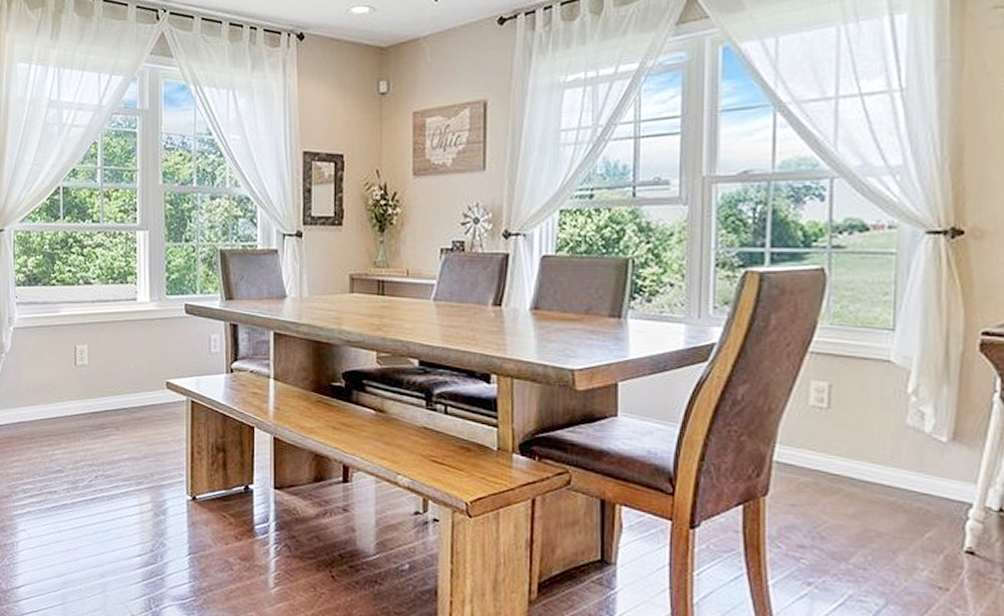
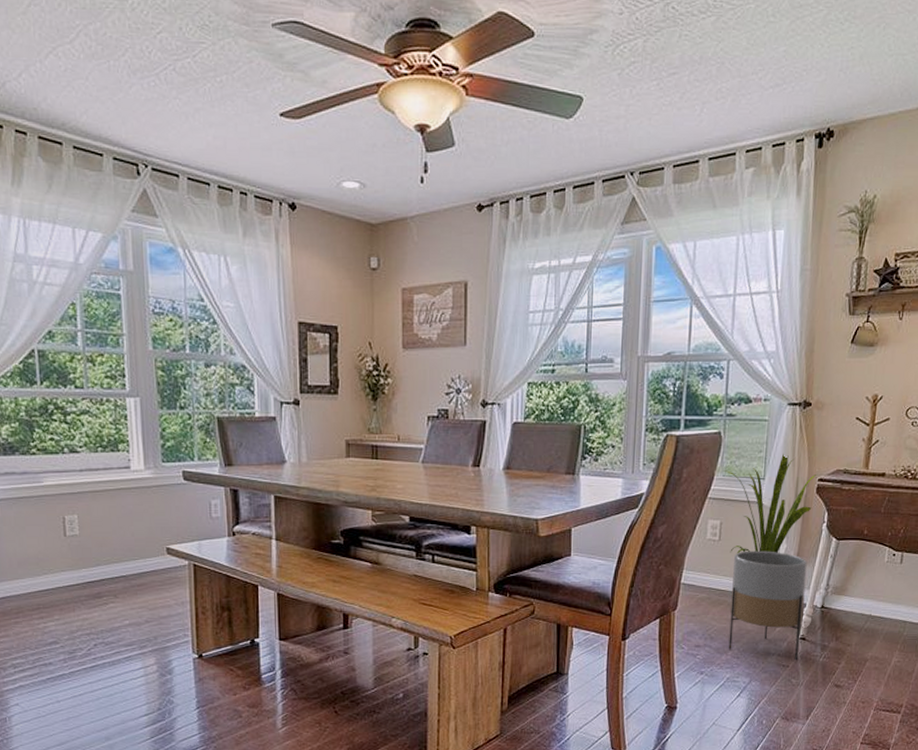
house plant: none [831,298,982,433] -> present [724,454,818,554]
planter: none [849,424,971,583] -> present [728,551,808,661]

